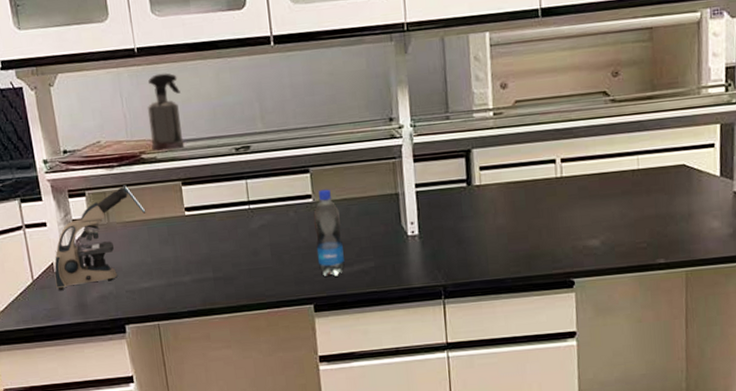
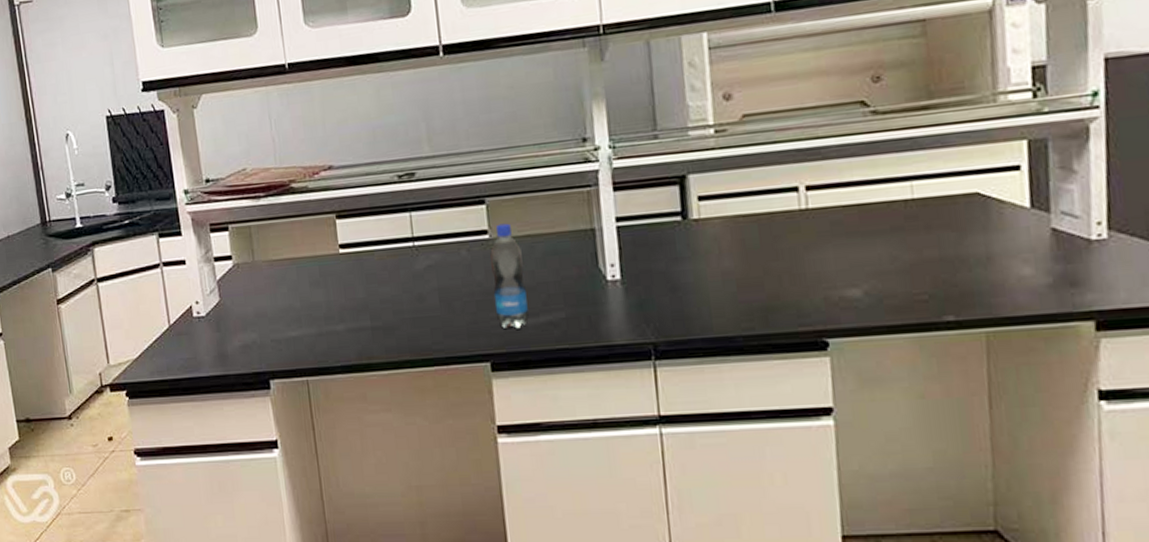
microscope: present [54,185,146,290] -> none [192,218,295,337]
spray bottle: present [147,73,185,152] -> none [298,90,340,180]

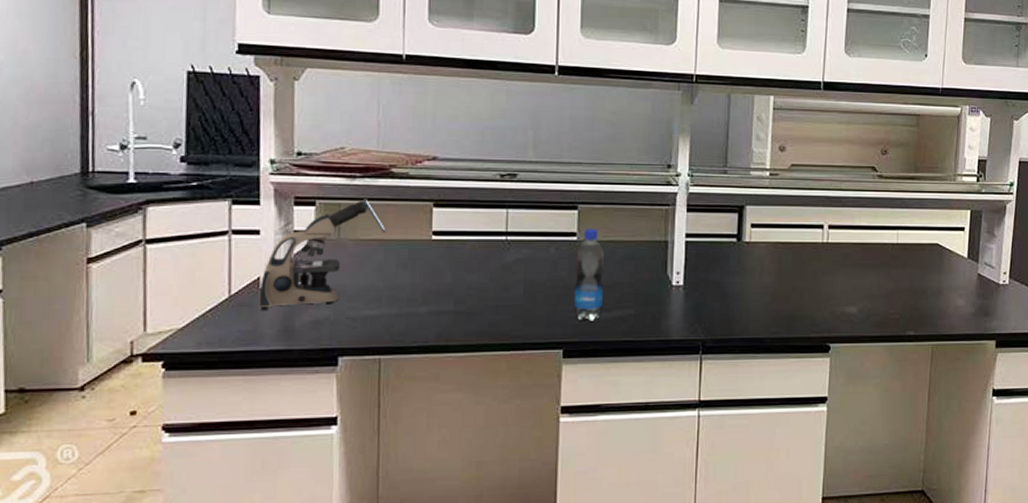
microscope: none [192,218,295,337] -> present [258,199,386,310]

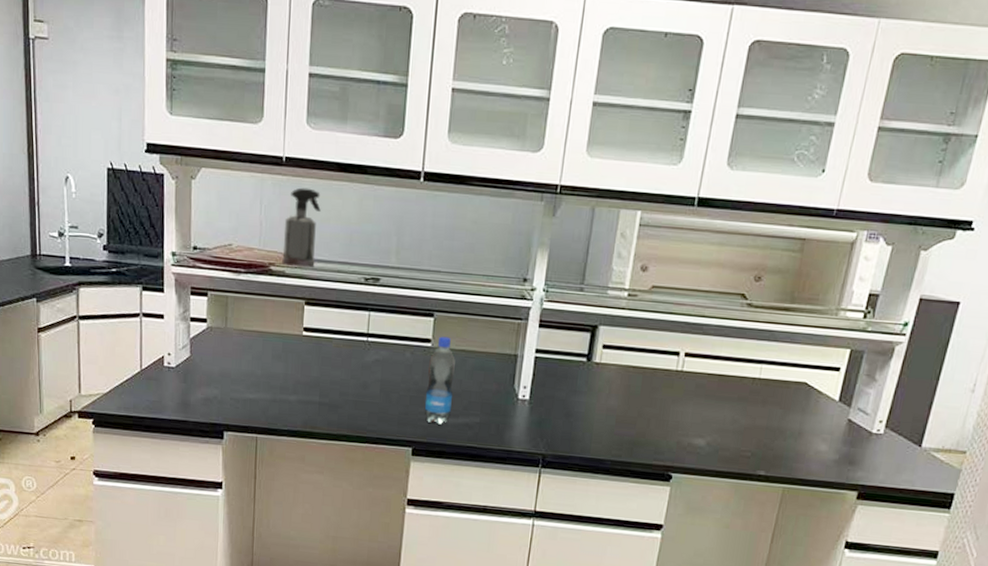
microscope: present [258,199,386,310] -> none [163,293,265,386]
spray bottle: none [405,85,448,168] -> present [282,187,321,268]

